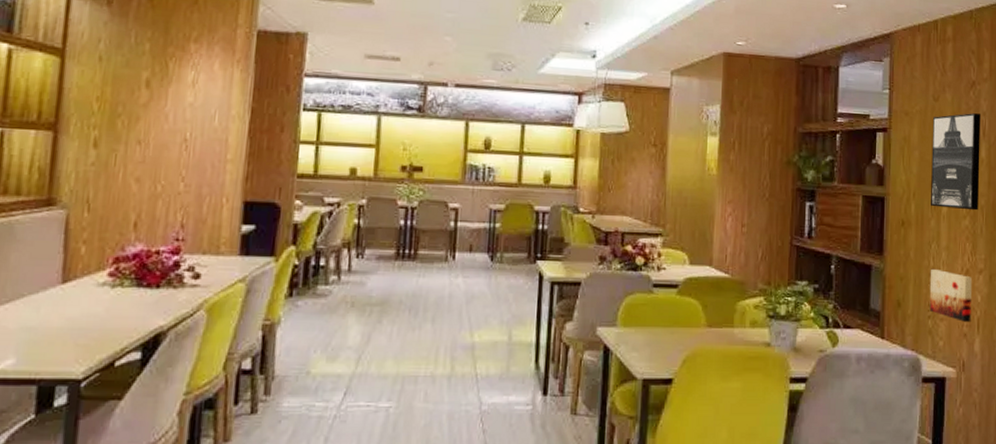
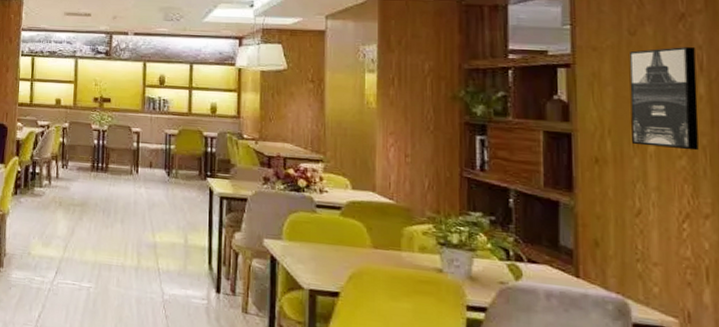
wall art: present [929,270,972,323] -> none [636,210,697,271]

